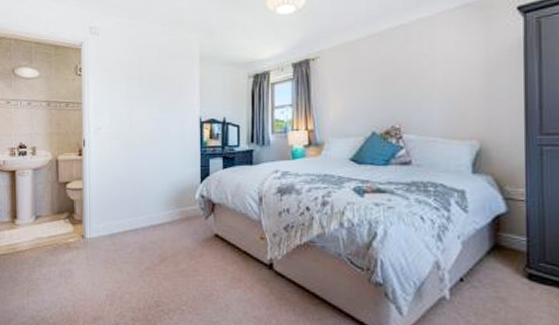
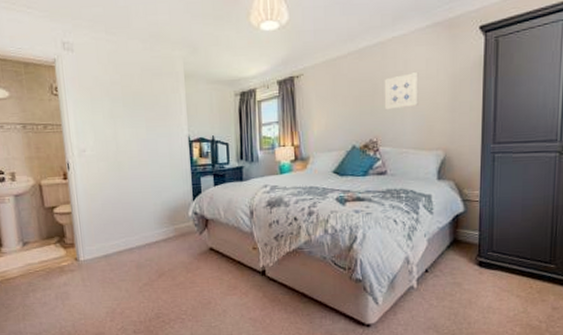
wall art: none [409,55,447,95] -> present [385,72,419,111]

